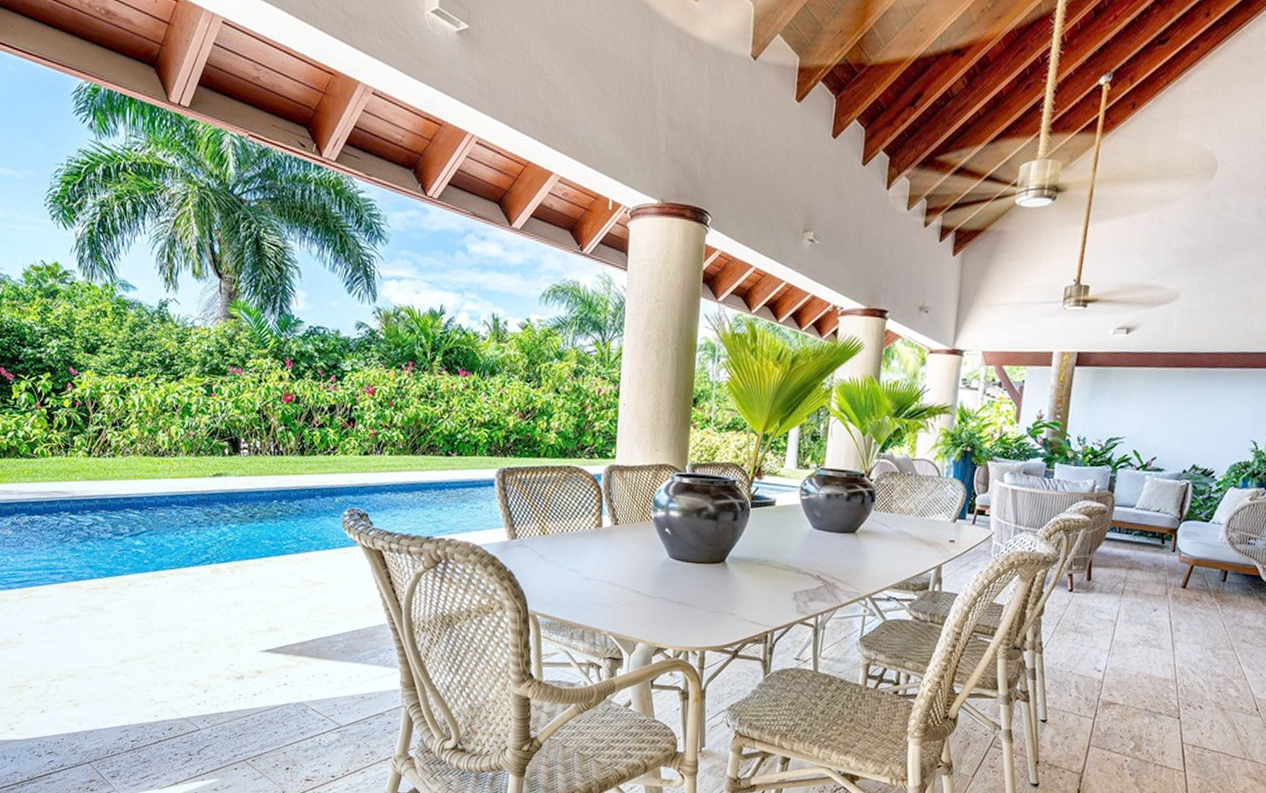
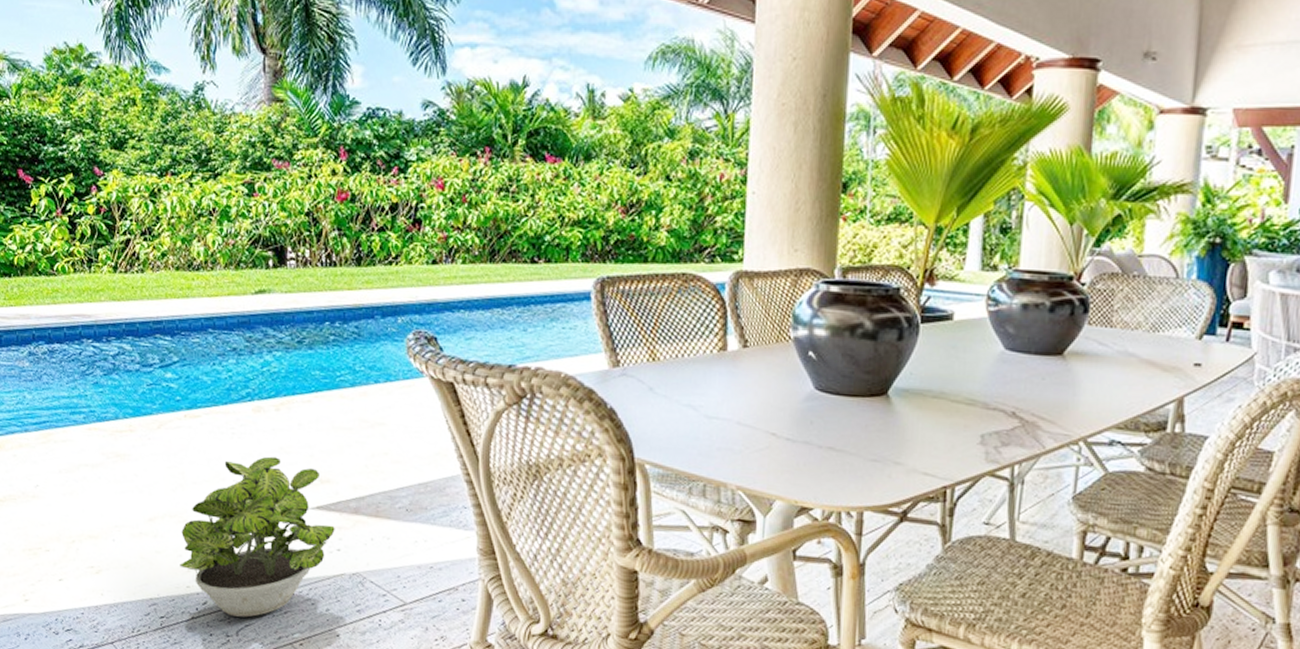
potted plant: none [148,609,282,740] -> present [179,456,335,618]

